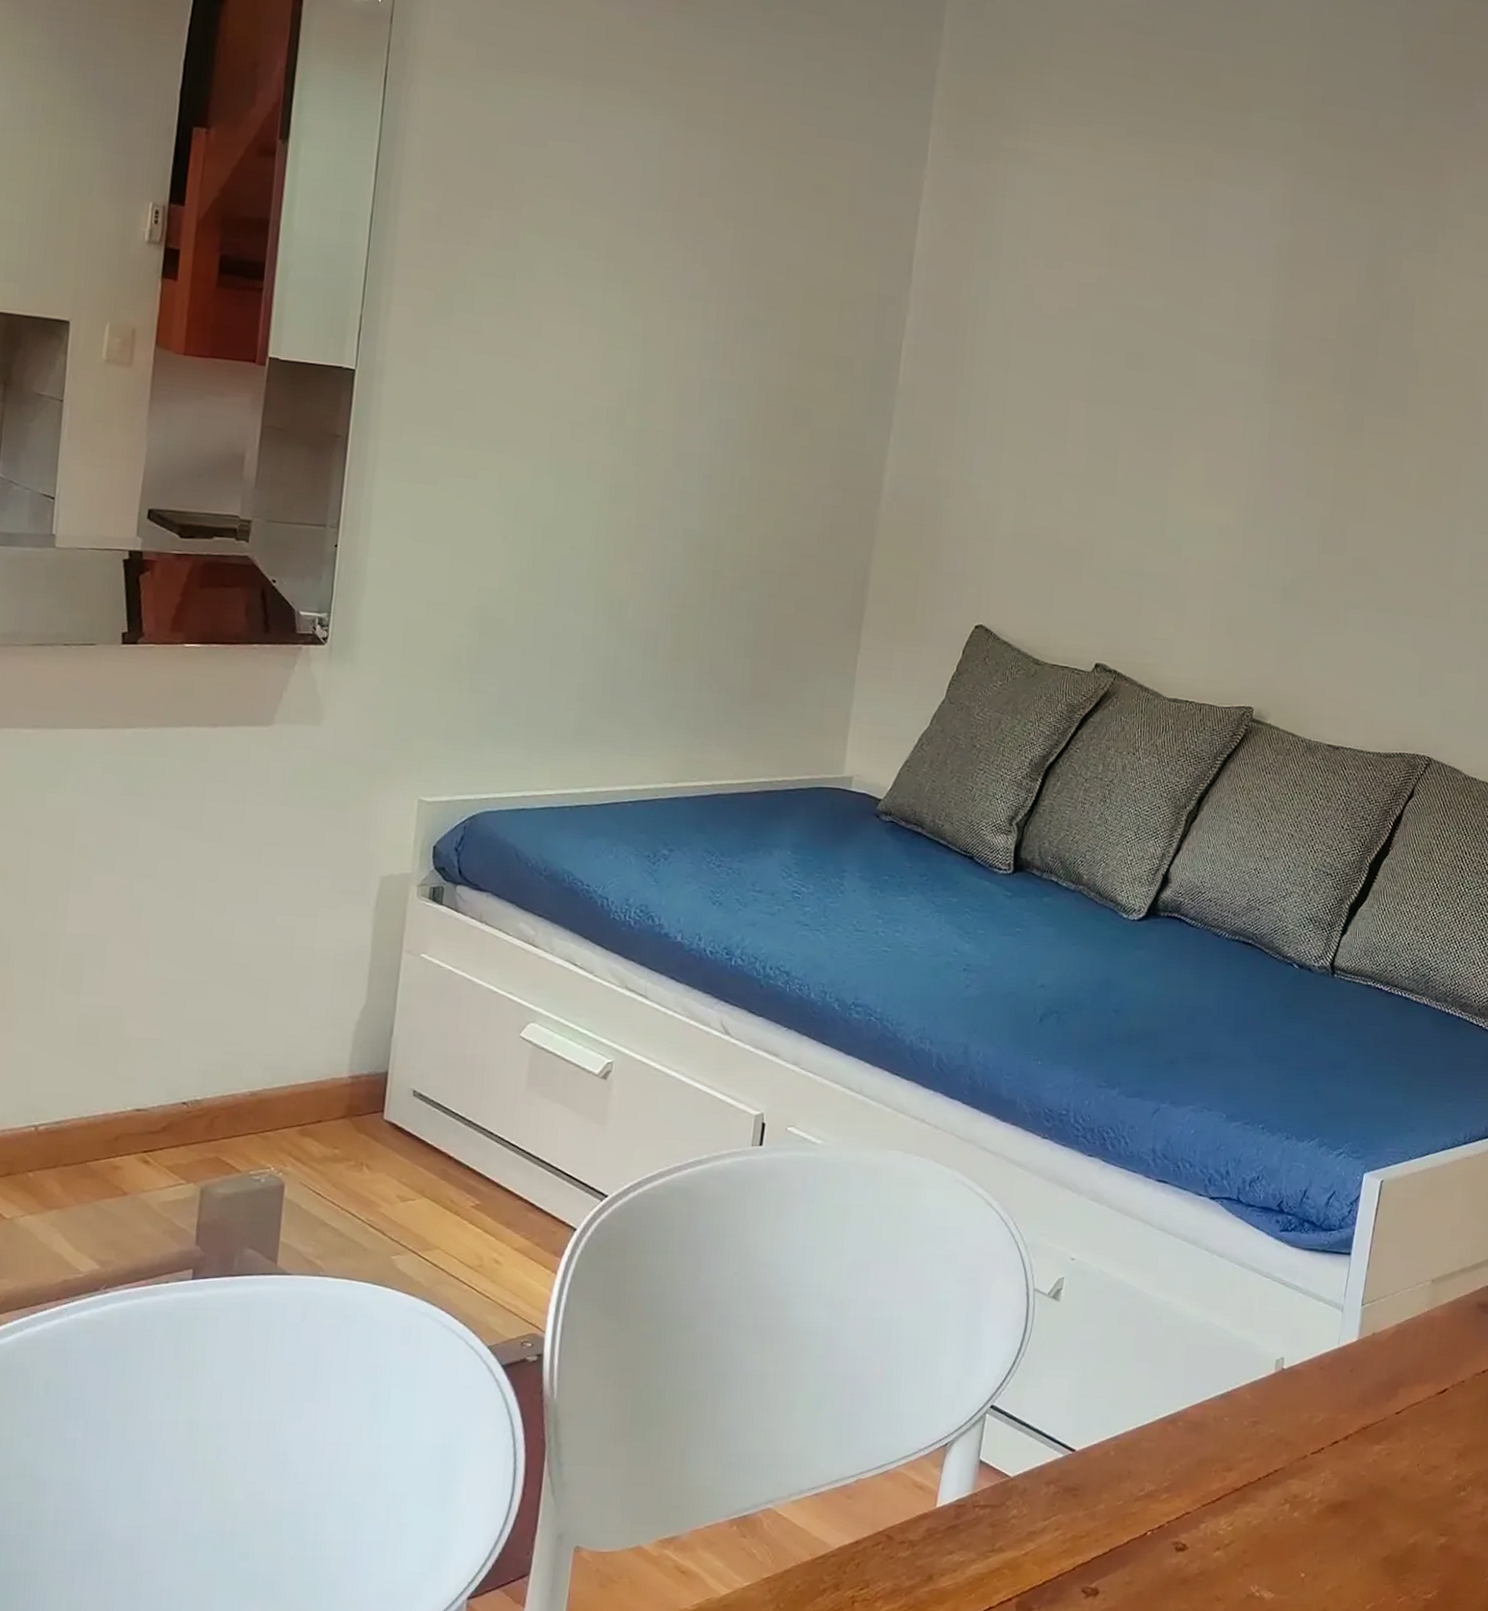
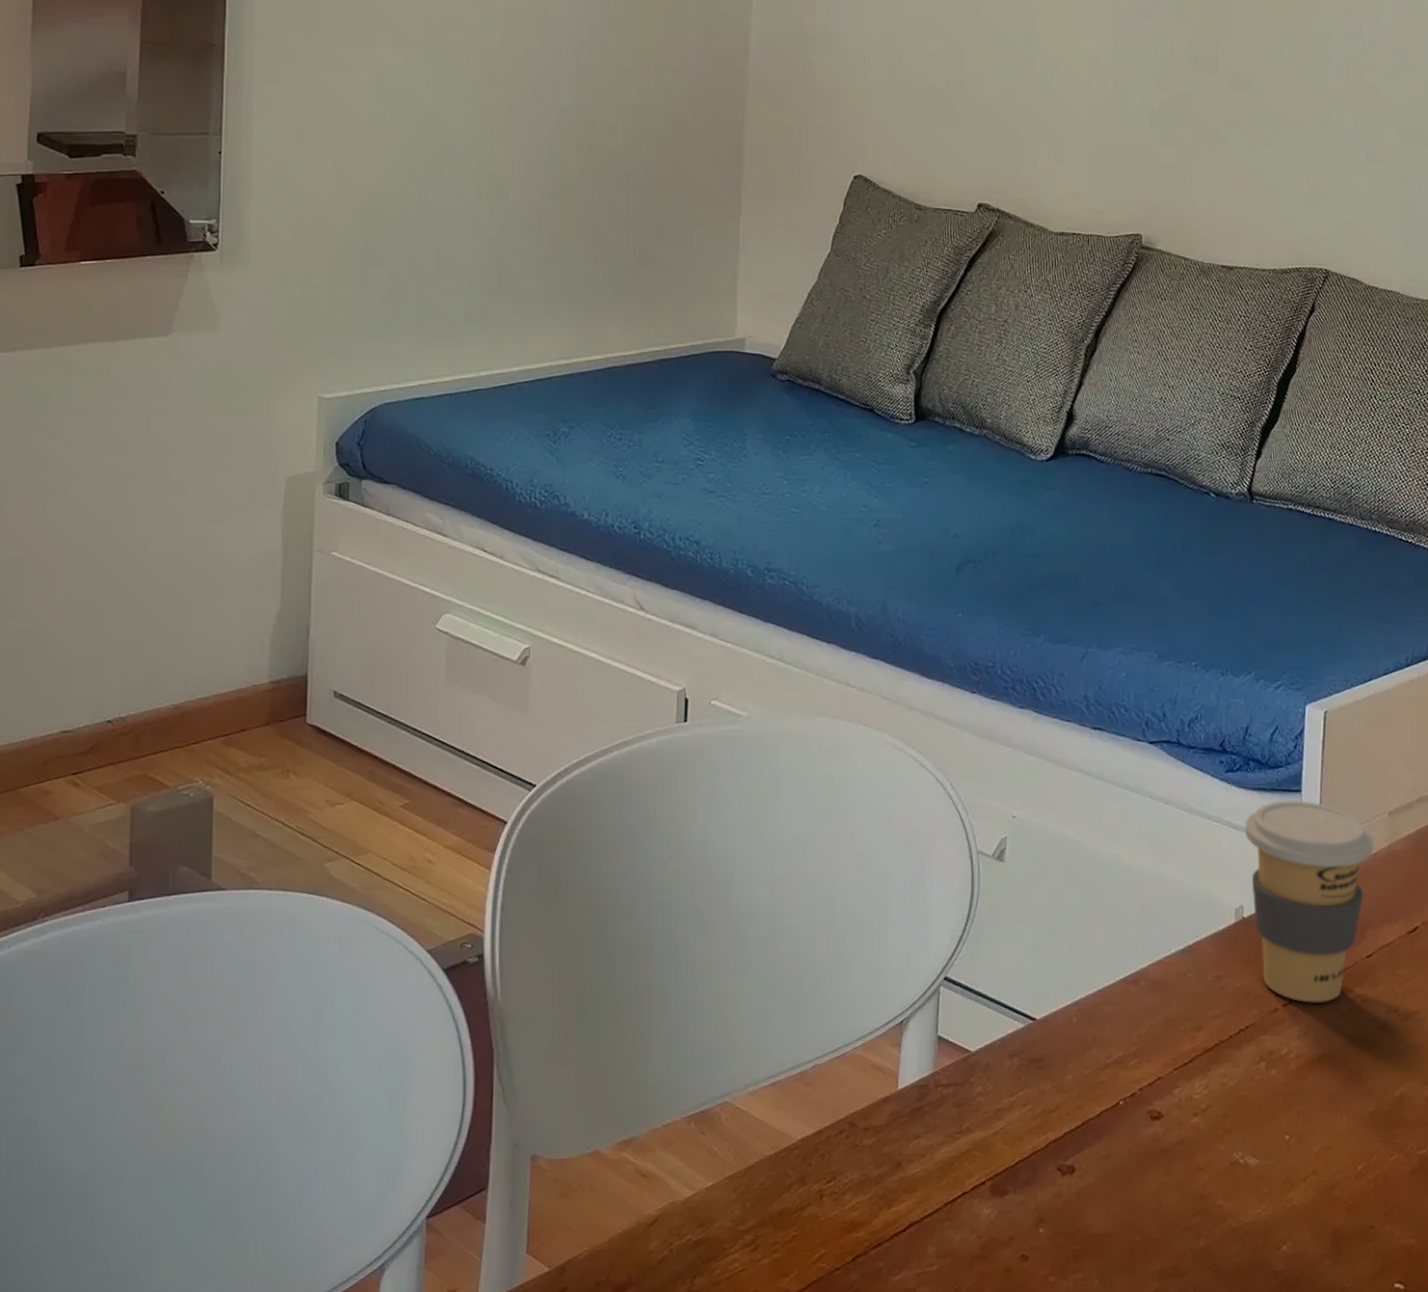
coffee cup: none [1293,1261,1415,1453] -> present [1244,800,1374,1003]

